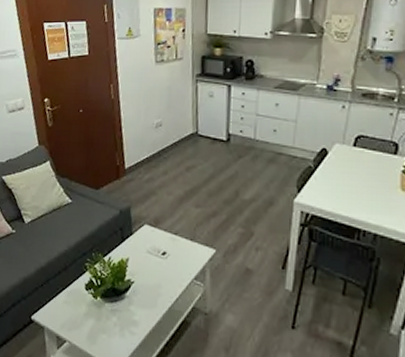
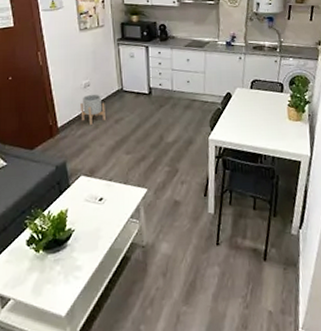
planter: none [149,135,177,170] -> present [80,94,105,125]

